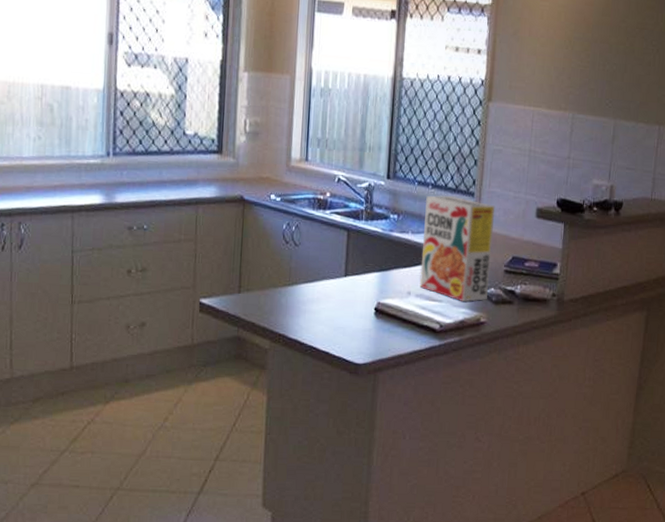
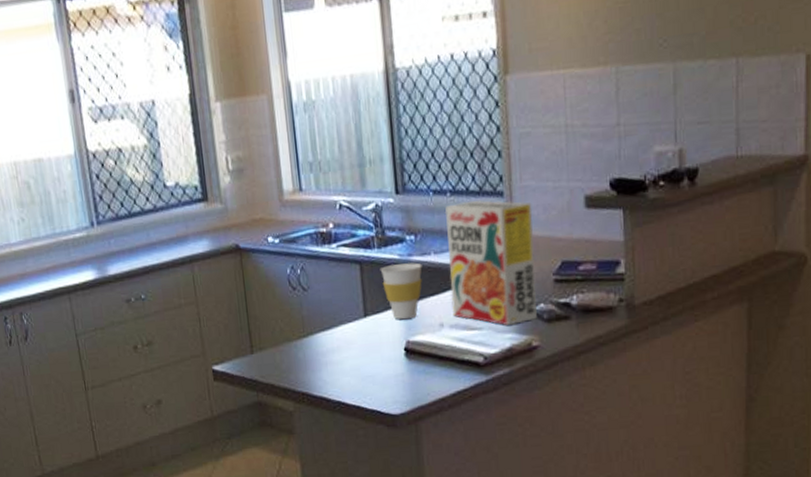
cup: none [364,236,400,284] -> present [380,262,422,320]

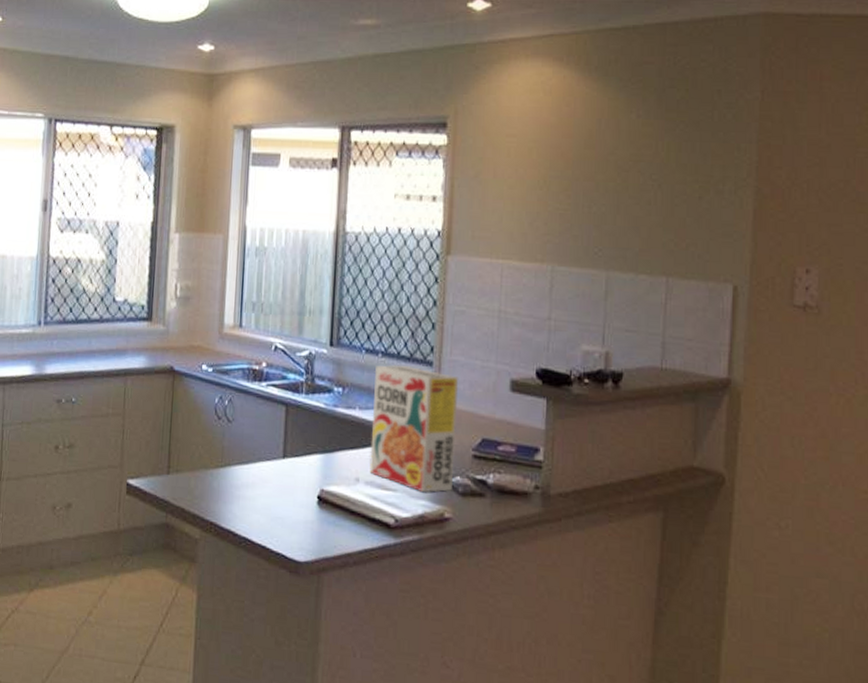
cup: present [380,262,422,320] -> none [304,412,346,468]

